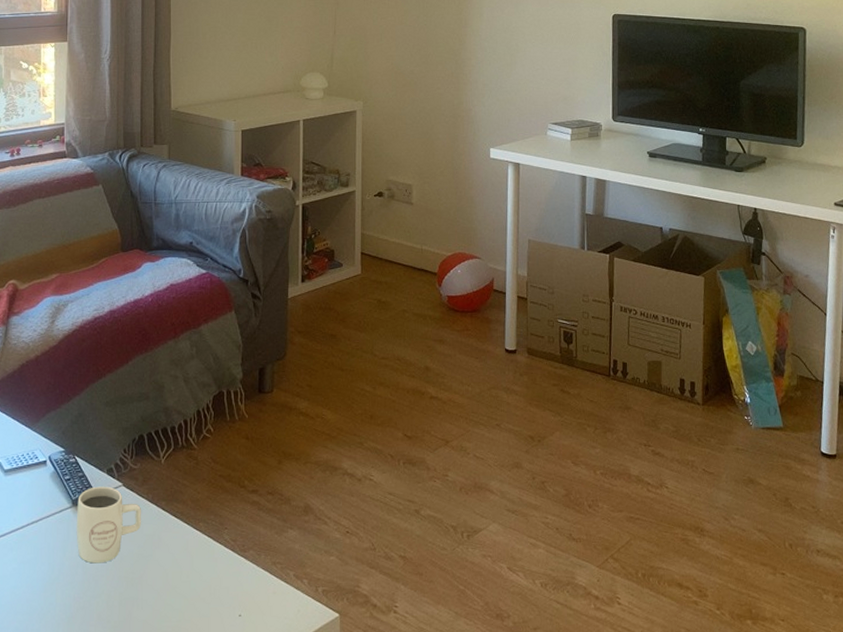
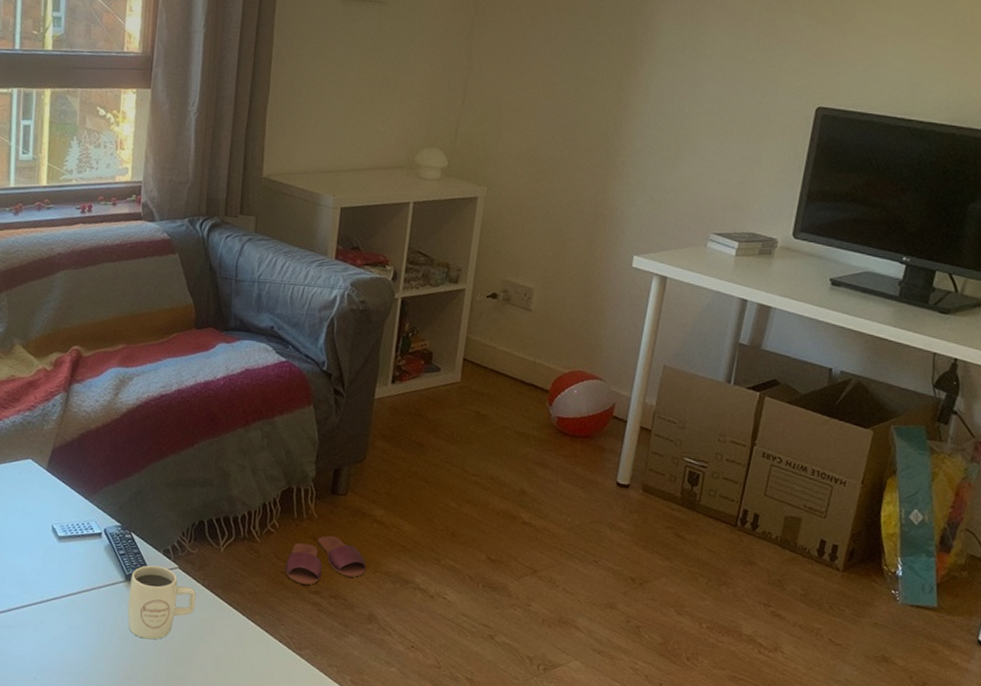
slippers: none [223,433,297,486] -> present [285,535,366,586]

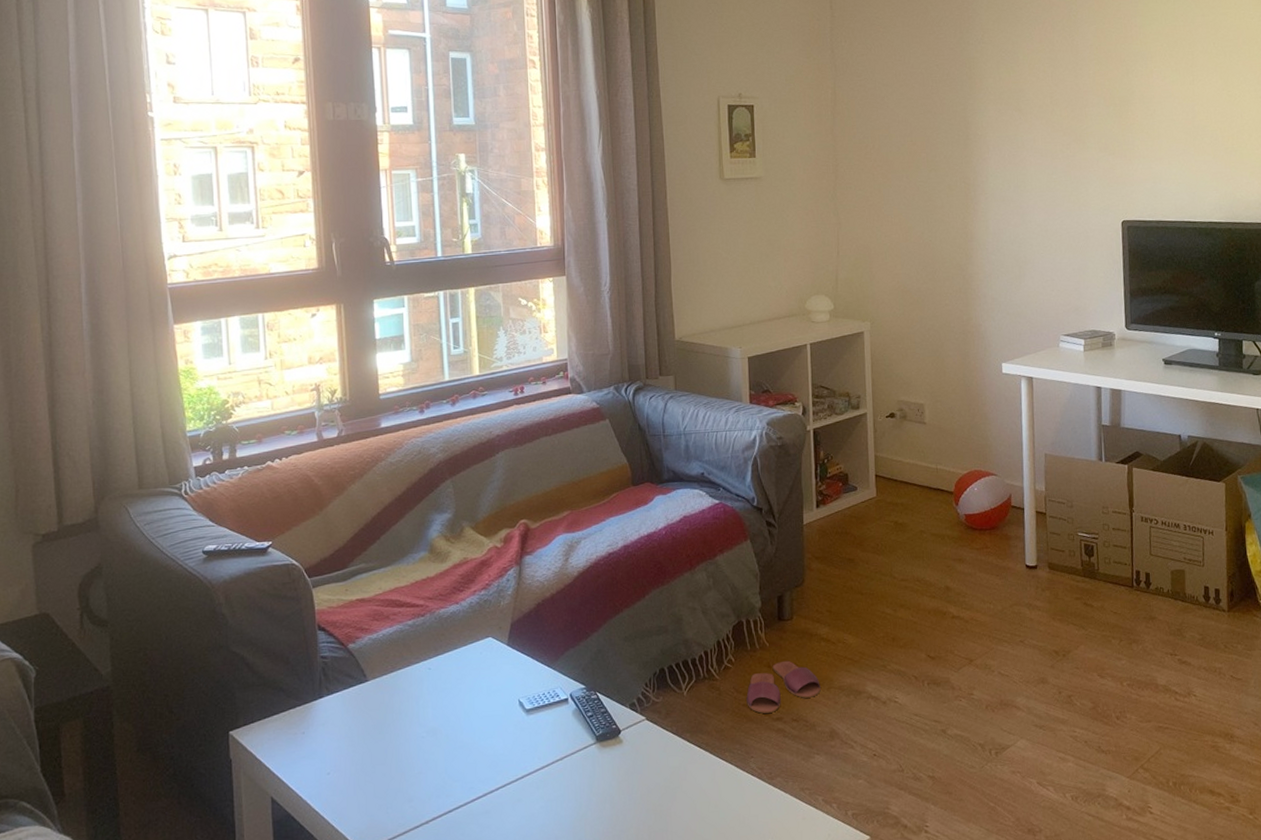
mug: present [127,565,197,640] -> none [601,721,668,798]

